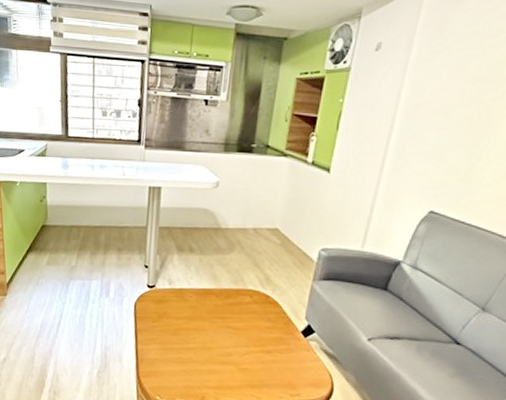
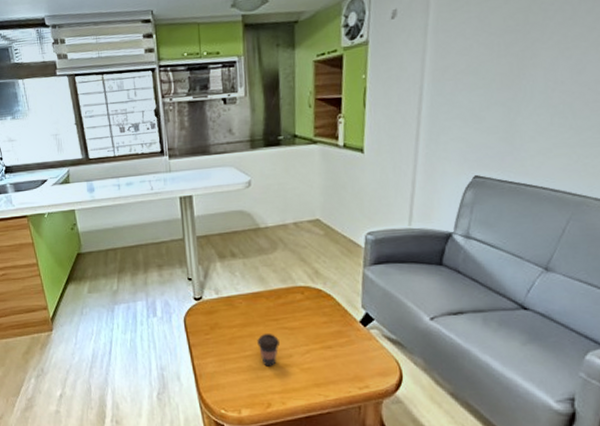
coffee cup: none [201,329,222,362] -> present [257,333,279,366]

